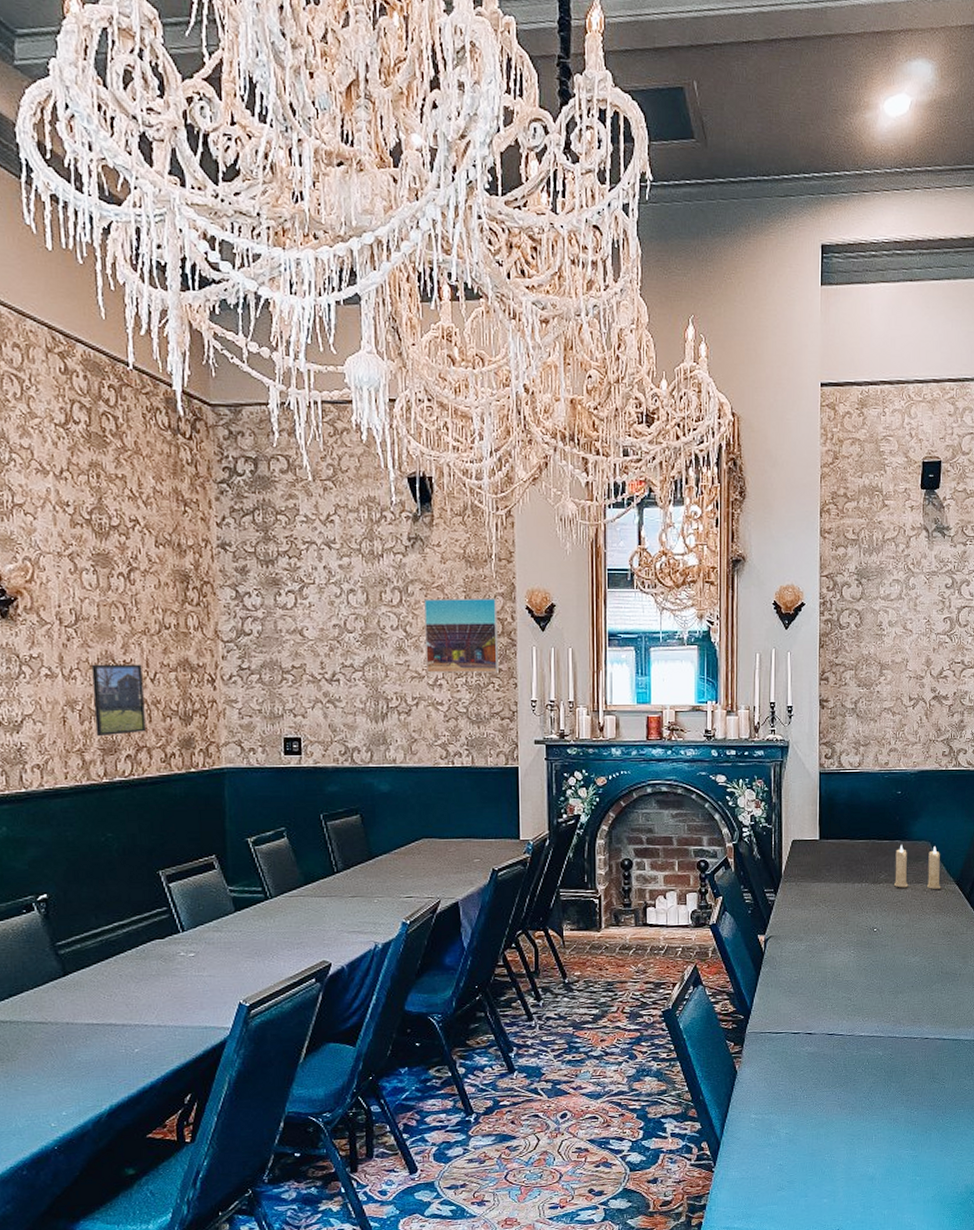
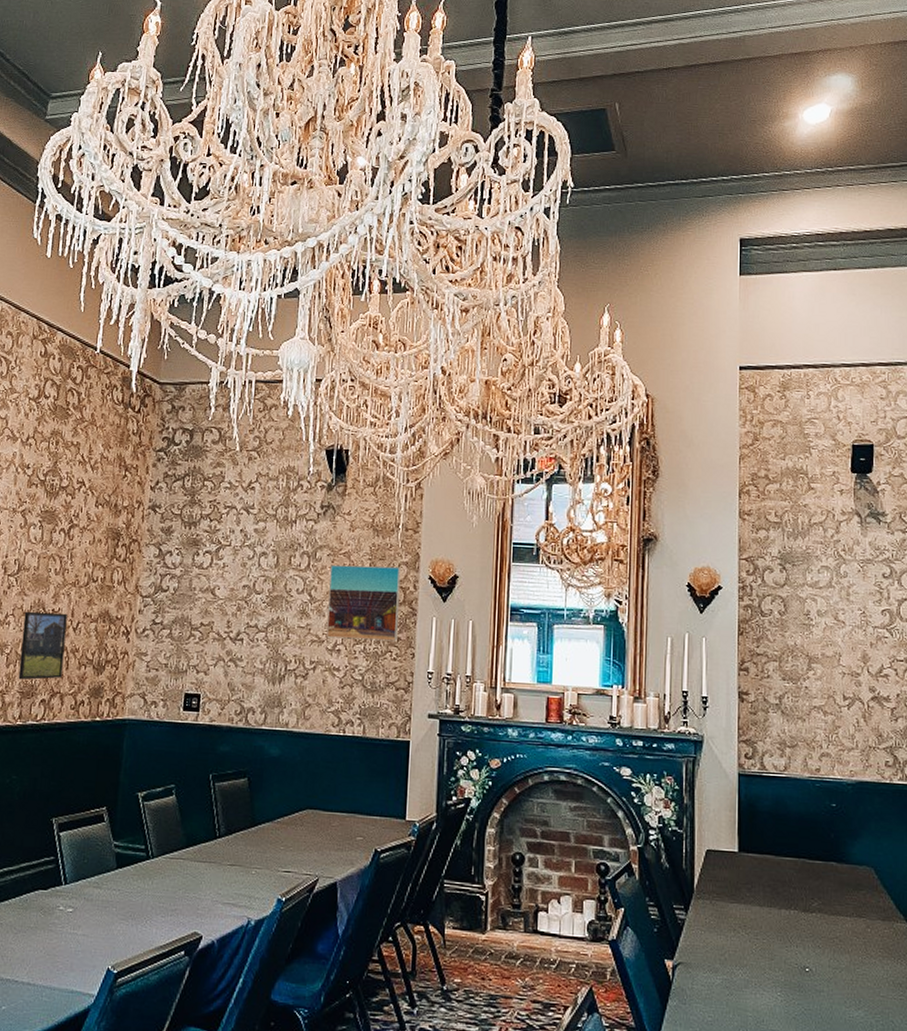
candle: present [894,845,941,889] -> none [830,868,889,927]

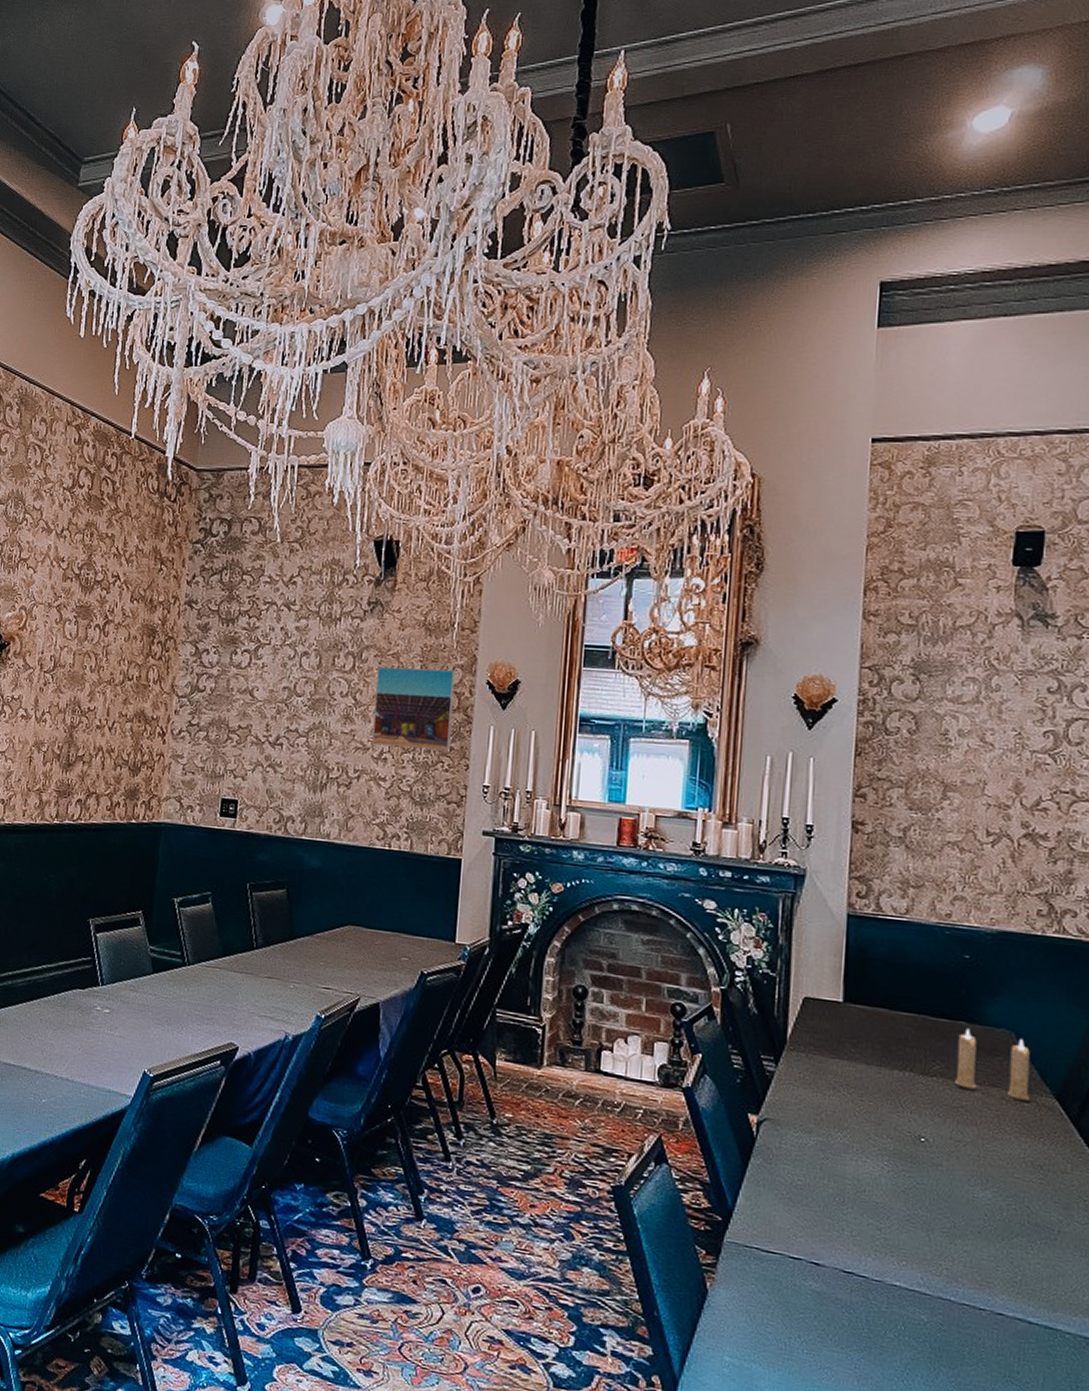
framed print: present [18,611,68,680] -> none [55,709,103,779]
candle: none [830,868,889,927] -> present [955,1029,1031,1101]

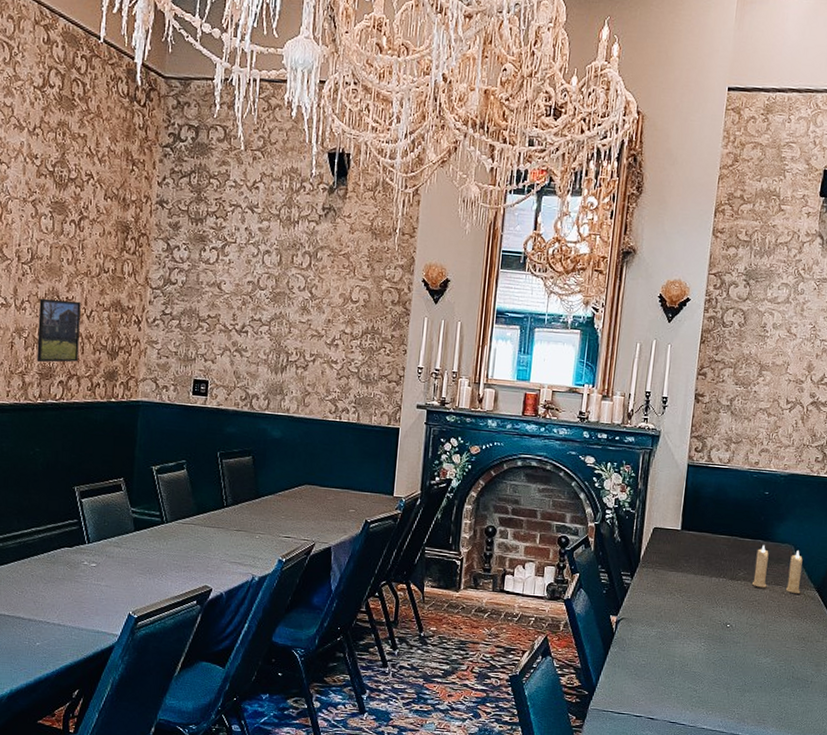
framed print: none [55,709,103,779] -> present [36,298,81,363]
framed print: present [372,666,456,752] -> none [326,264,397,339]

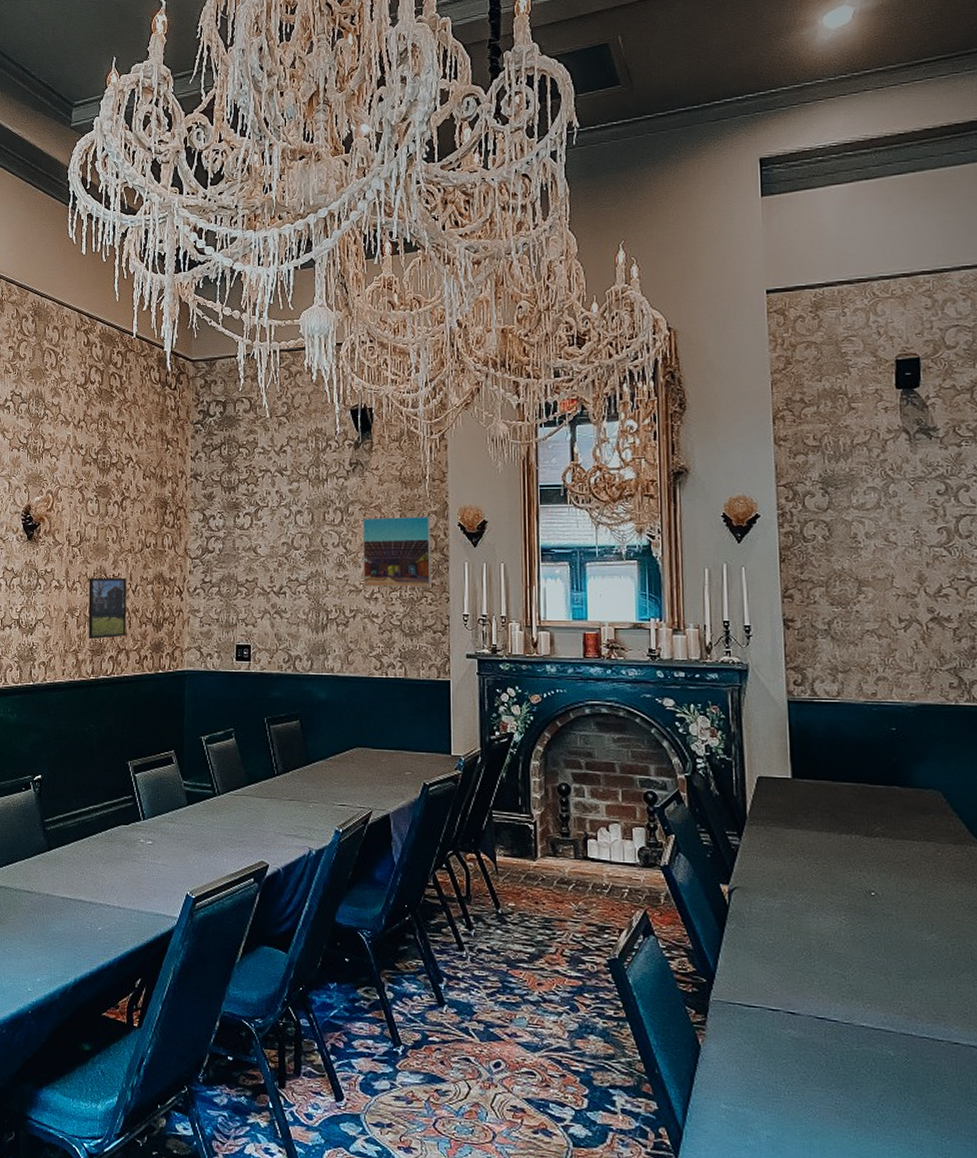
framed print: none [326,264,397,339] -> present [363,516,431,587]
candle: present [752,545,803,594] -> none [894,792,962,851]

